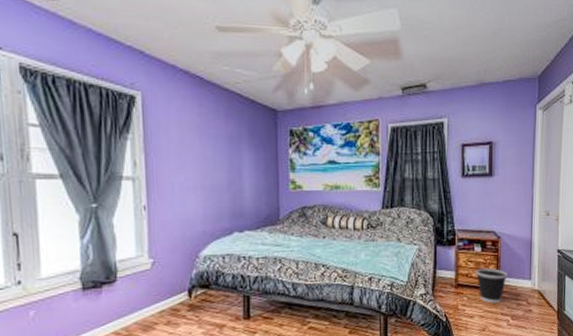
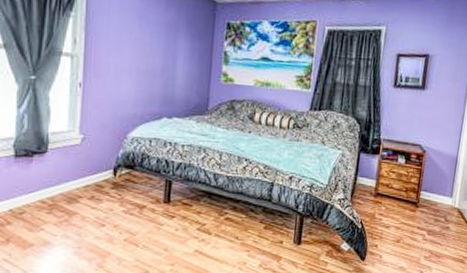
wastebasket: present [476,268,507,303] -> none [397,180,429,217]

